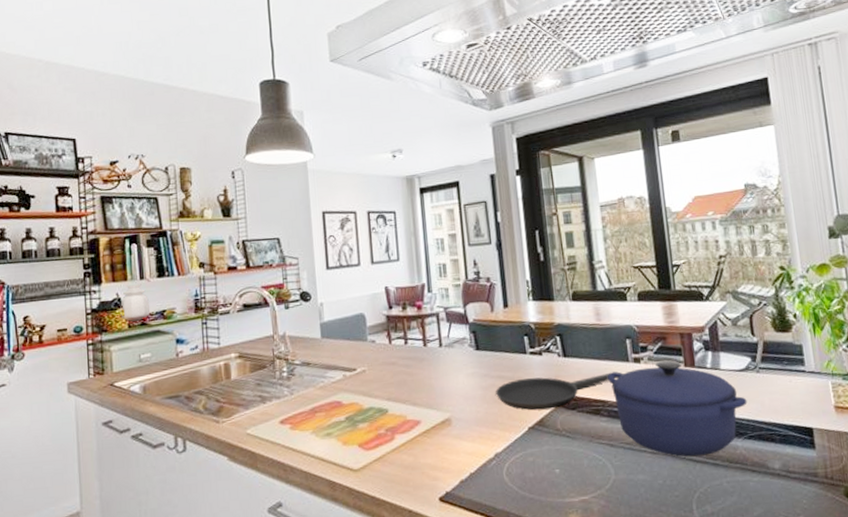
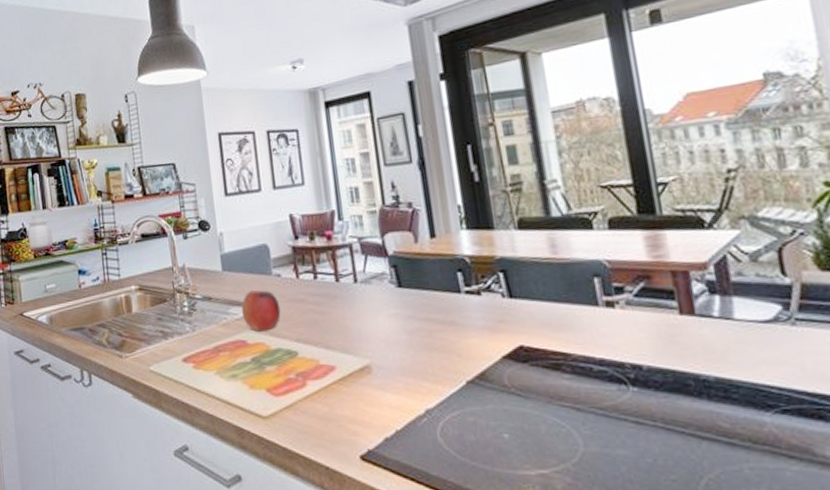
fruit: none [338,355,374,393] -> present [241,290,281,331]
frying pan: present [496,372,617,410] -> none [424,318,583,361]
cooking pot: present [607,360,748,457] -> none [568,305,778,431]

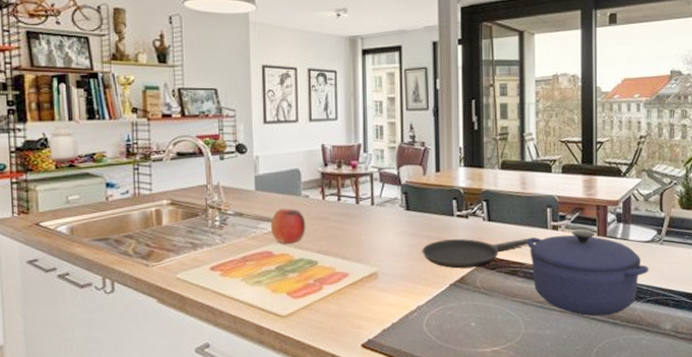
frying pan: none [424,318,583,361] -> present [422,237,535,269]
cooking pot: none [568,305,778,431] -> present [526,229,649,316]

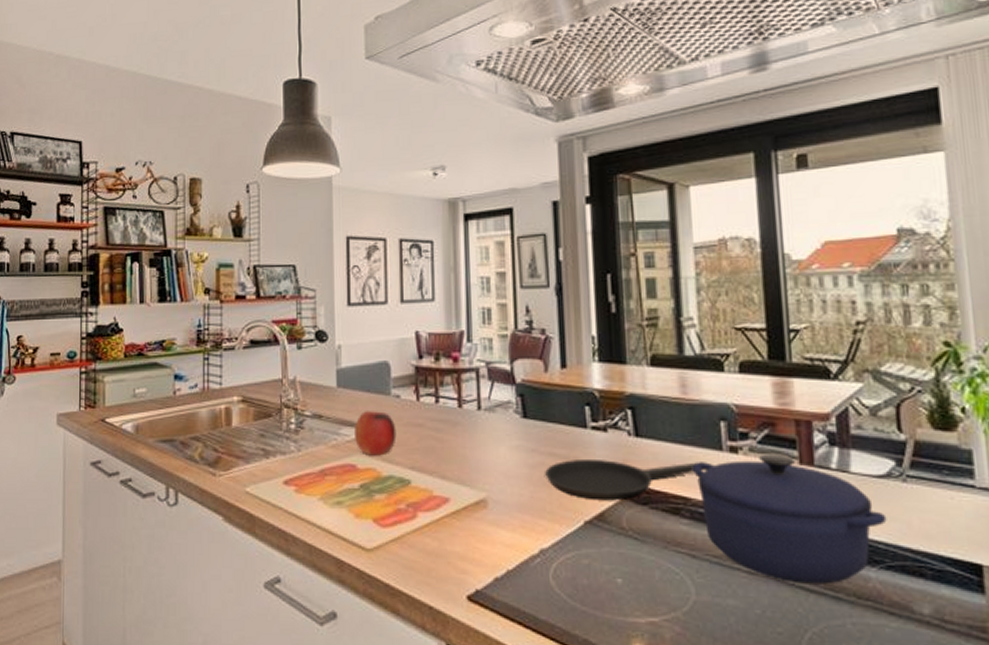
jar: present [47,125,78,162] -> none [117,308,148,350]

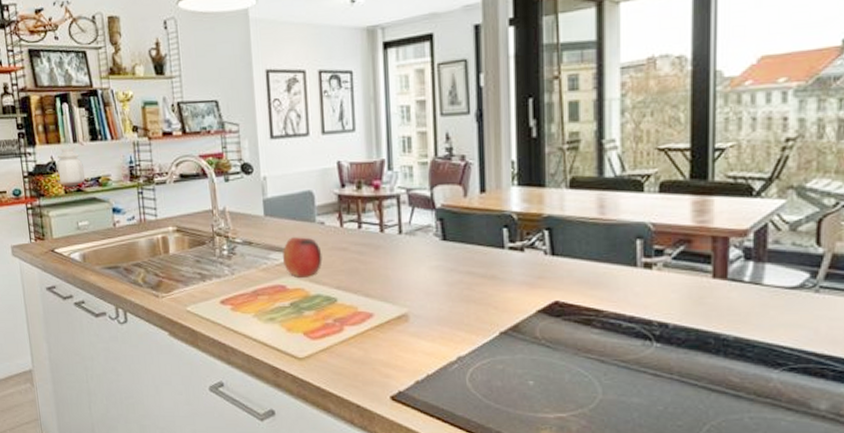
jar: none [117,308,148,350] -> present [55,147,85,187]
frying pan: present [545,460,705,501] -> none [463,277,618,314]
cooking pot: present [691,454,887,585] -> none [605,268,795,385]

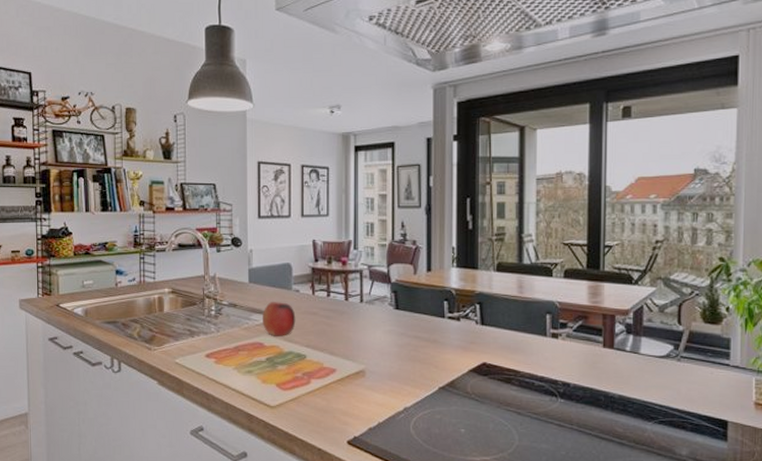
jar: present [55,147,85,187] -> none [67,216,93,250]

